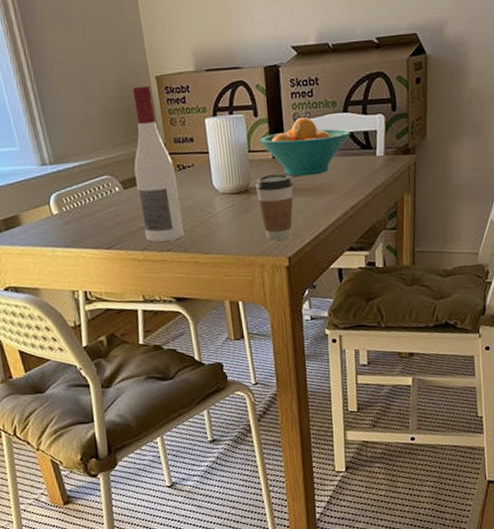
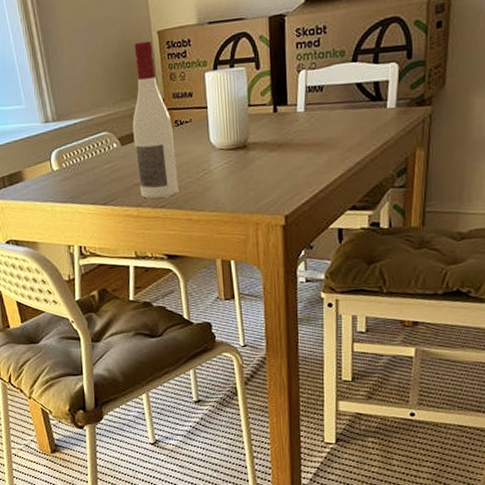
coffee cup: present [255,174,293,241] -> none [253,129,294,198]
fruit bowl: present [258,117,350,177] -> none [259,68,359,131]

